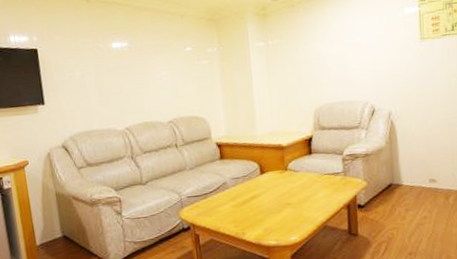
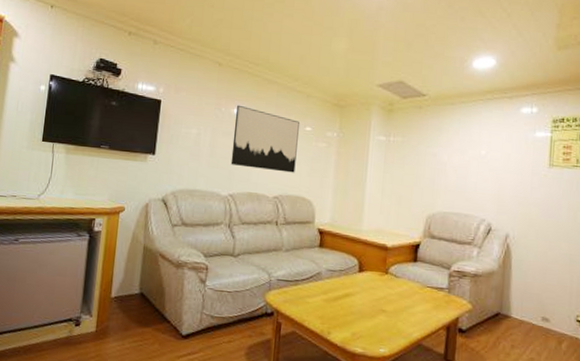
wall art: none [114,38,184,99] -> present [230,105,299,173]

